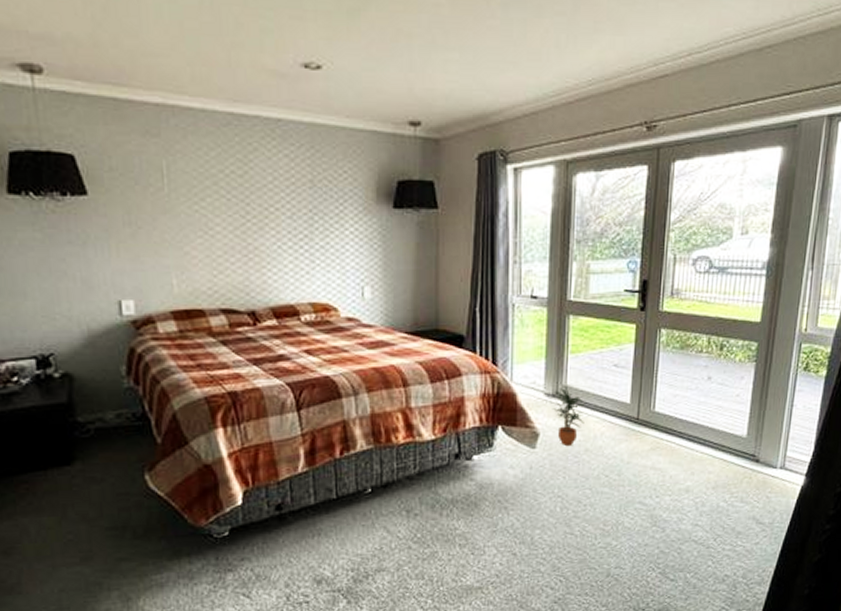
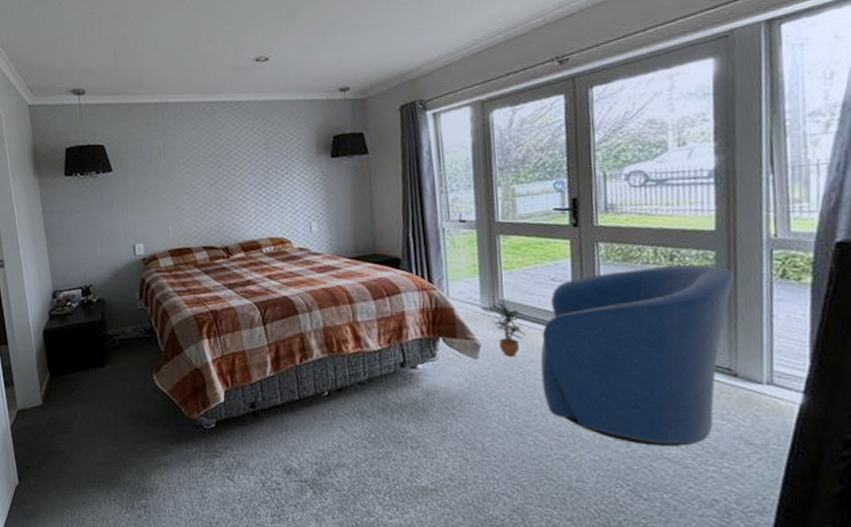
armchair: none [594,354,769,530] -> present [540,264,734,446]

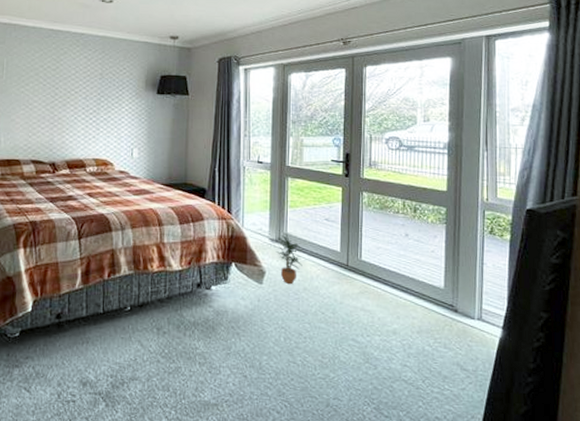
armchair: present [540,264,734,446] -> none [312,216,458,370]

